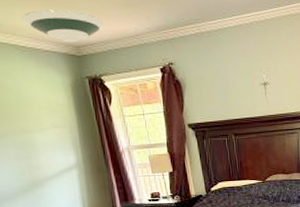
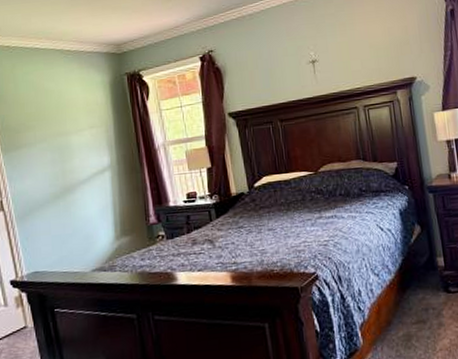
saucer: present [22,9,104,43] -> none [69,11,145,42]

